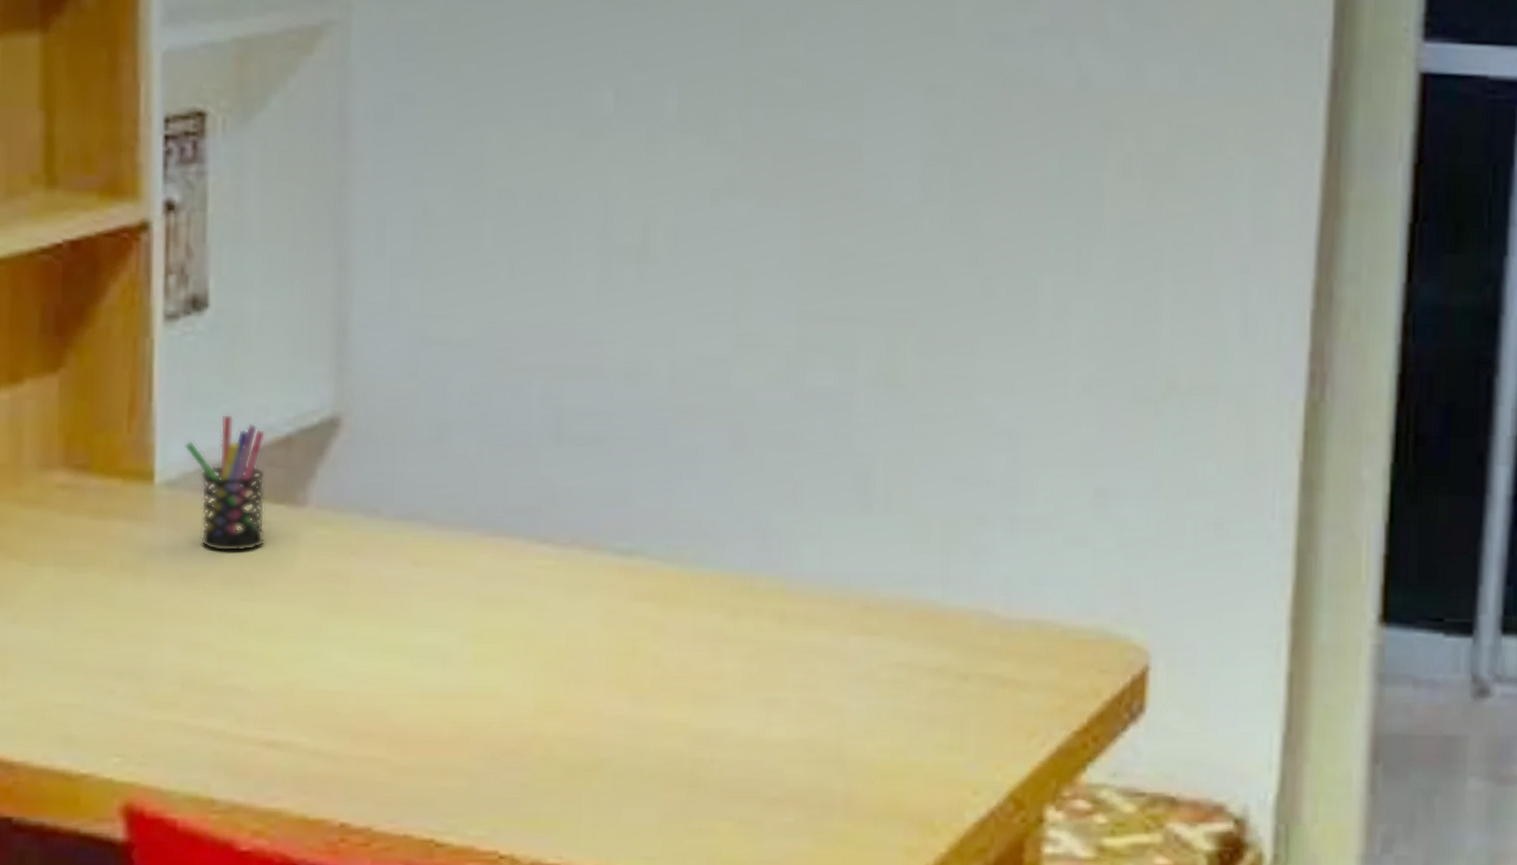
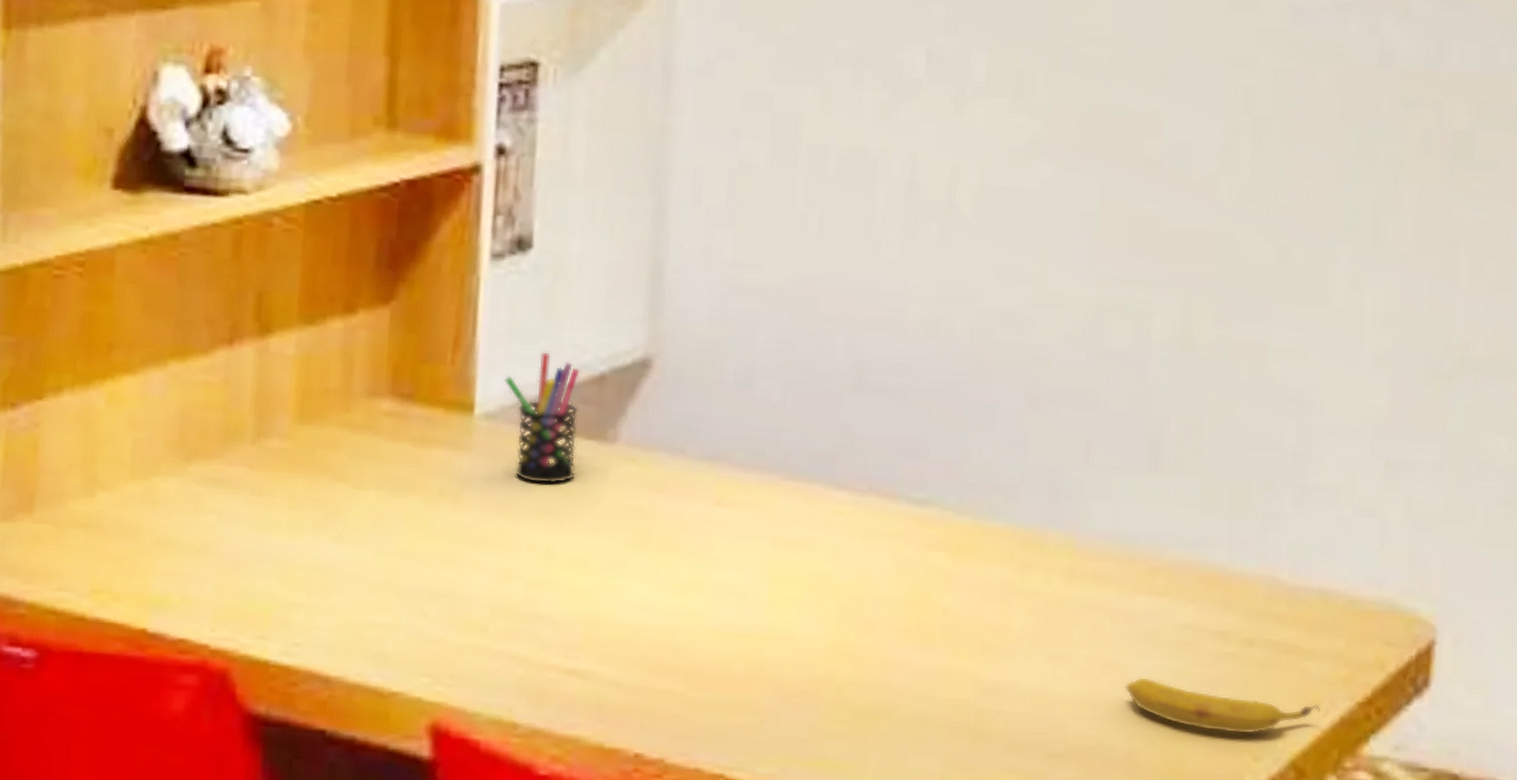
banana: none [841,718,1037,770] -> present [1125,677,1320,735]

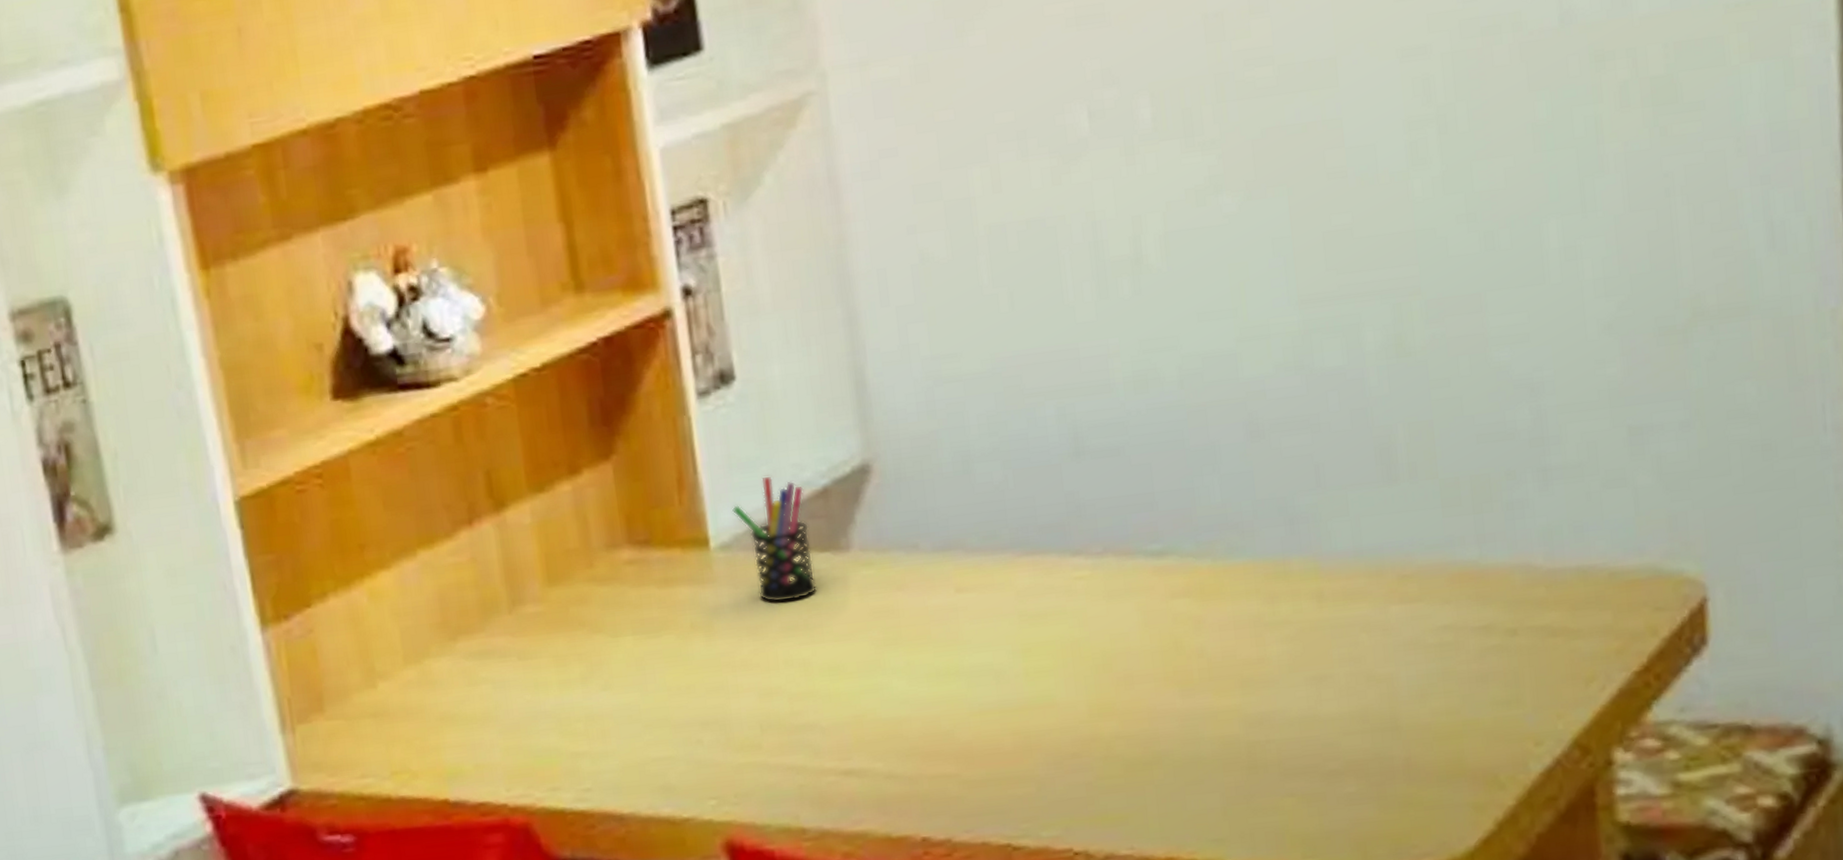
banana: present [1125,677,1320,735] -> none [1392,680,1597,725]

